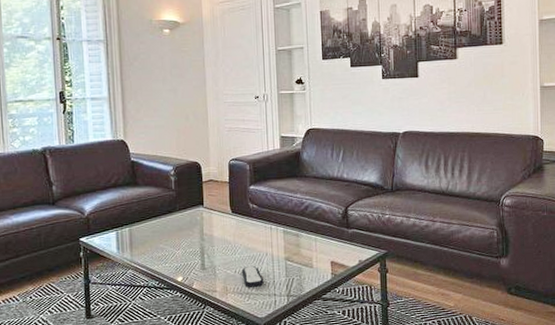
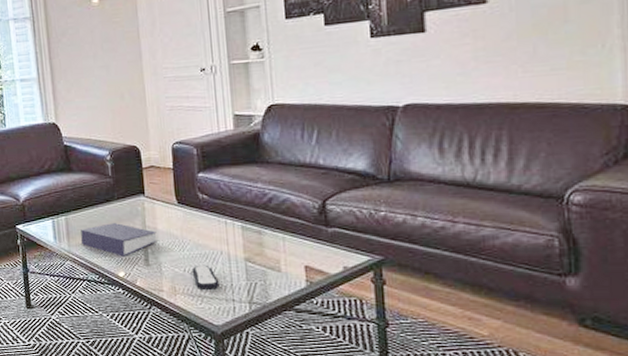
book: none [143,232,213,263] -> present [81,223,157,257]

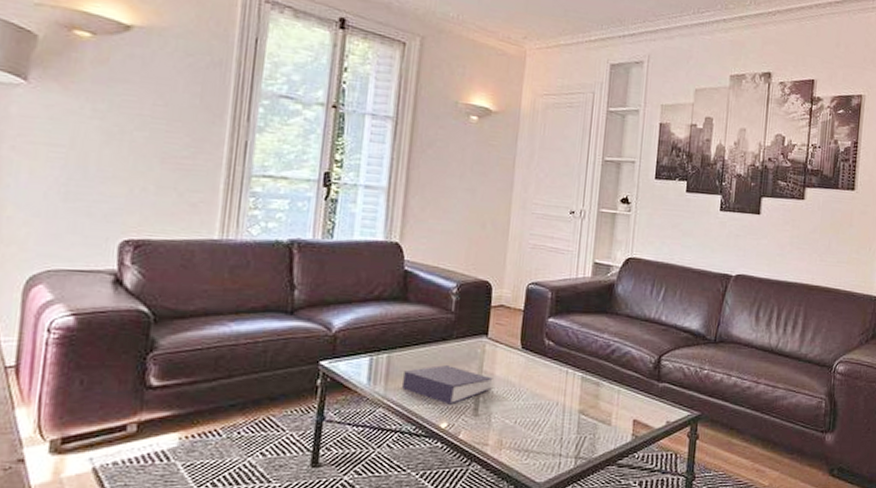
remote control: present [192,264,220,289] -> none [523,416,550,443]

